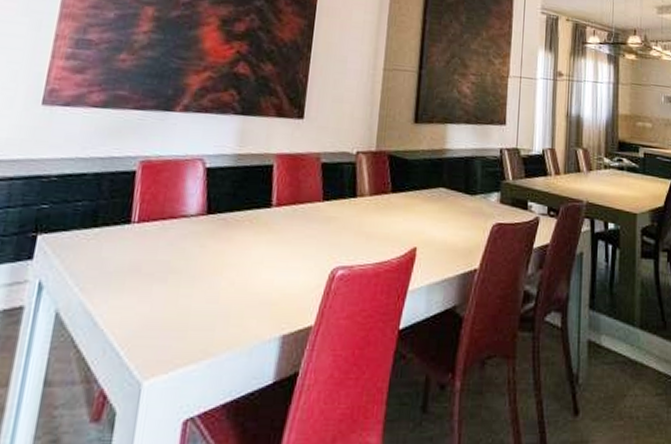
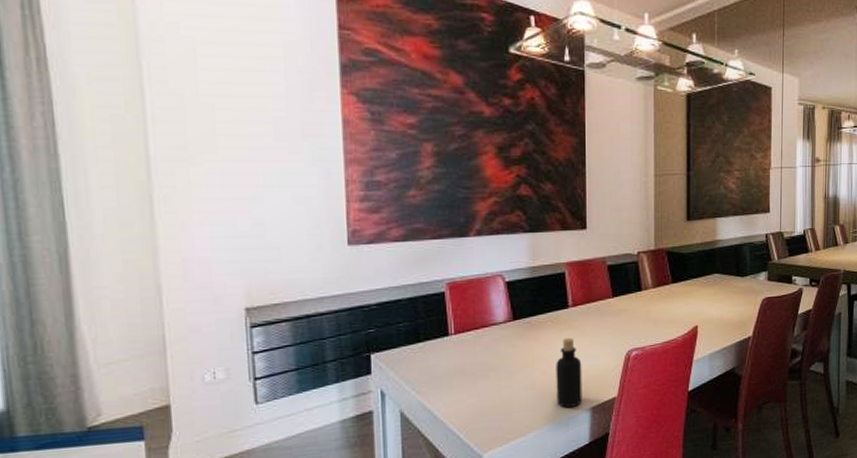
bottle: none [241,243,278,334] -> present [556,337,582,408]

